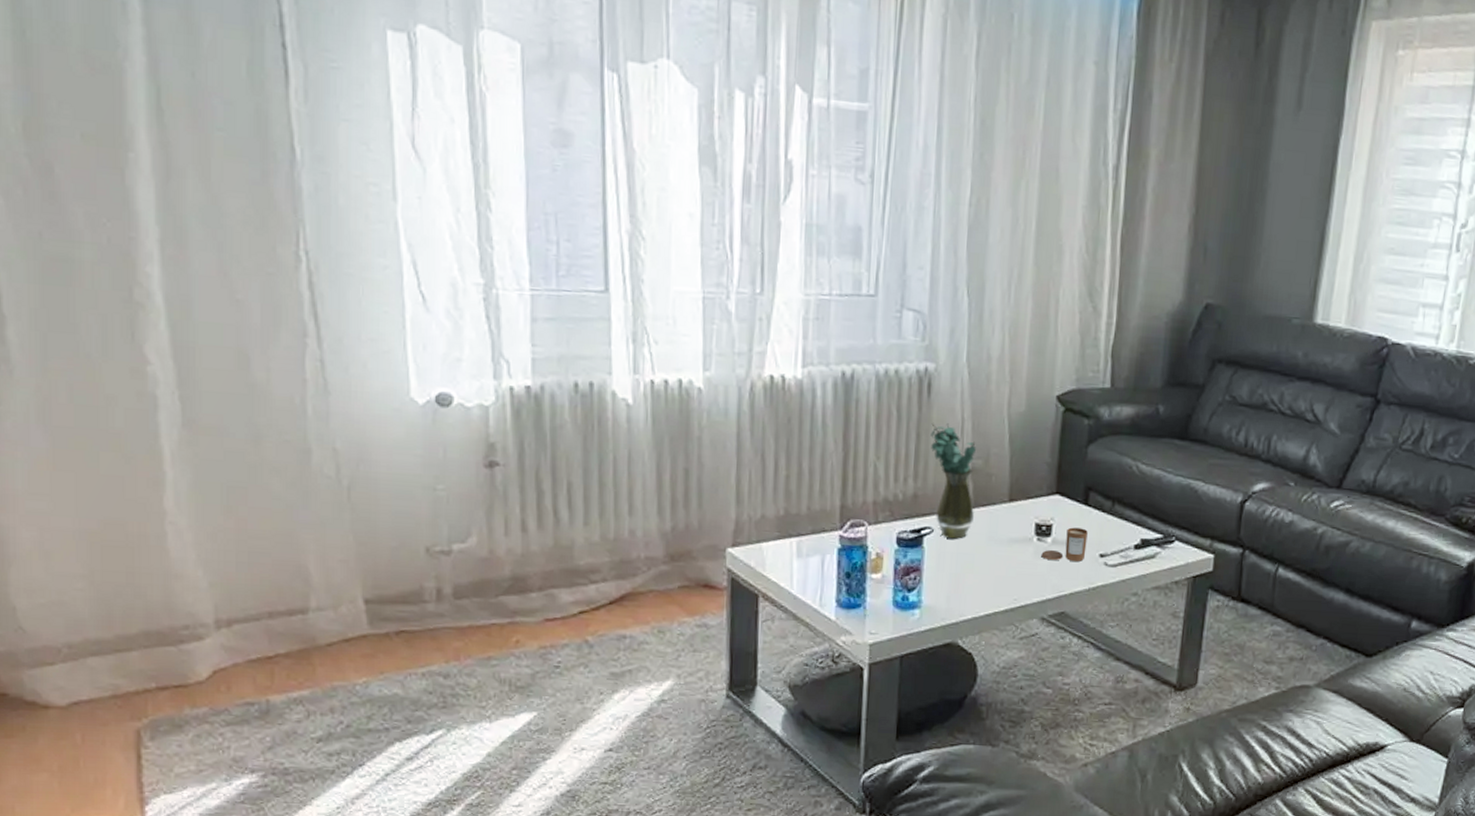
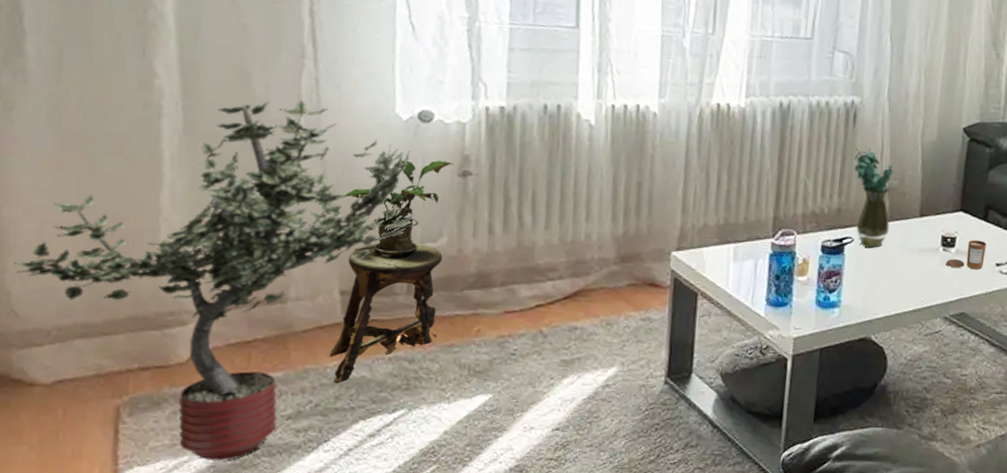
potted tree: none [17,384,437,787] -> present [14,99,413,461]
plant: none [357,450,479,701] -> present [329,160,454,383]

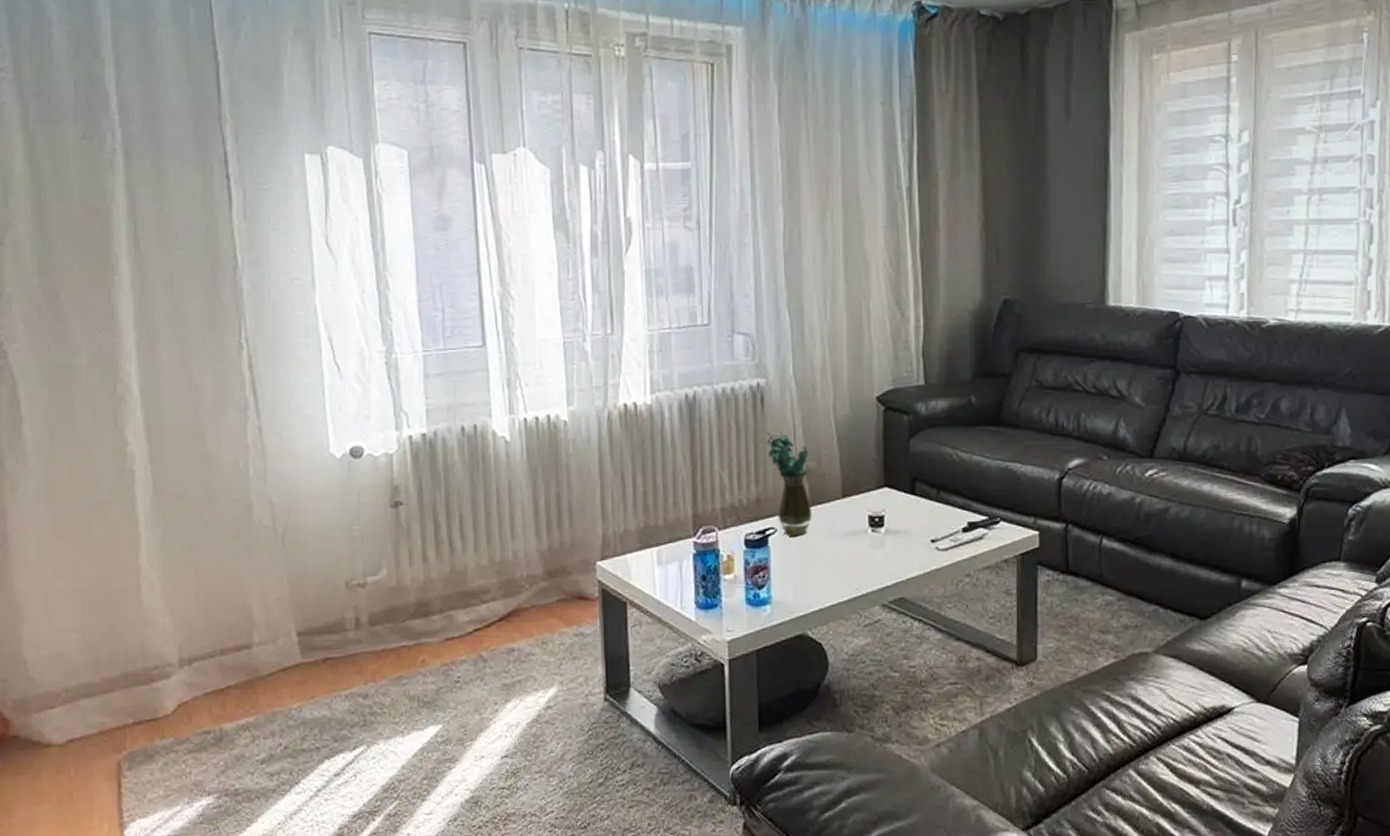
potted tree: present [14,99,413,461] -> none [28,449,354,809]
plant: present [329,160,454,383] -> none [290,494,386,724]
candle: present [946,240,986,270] -> none [877,516,918,550]

